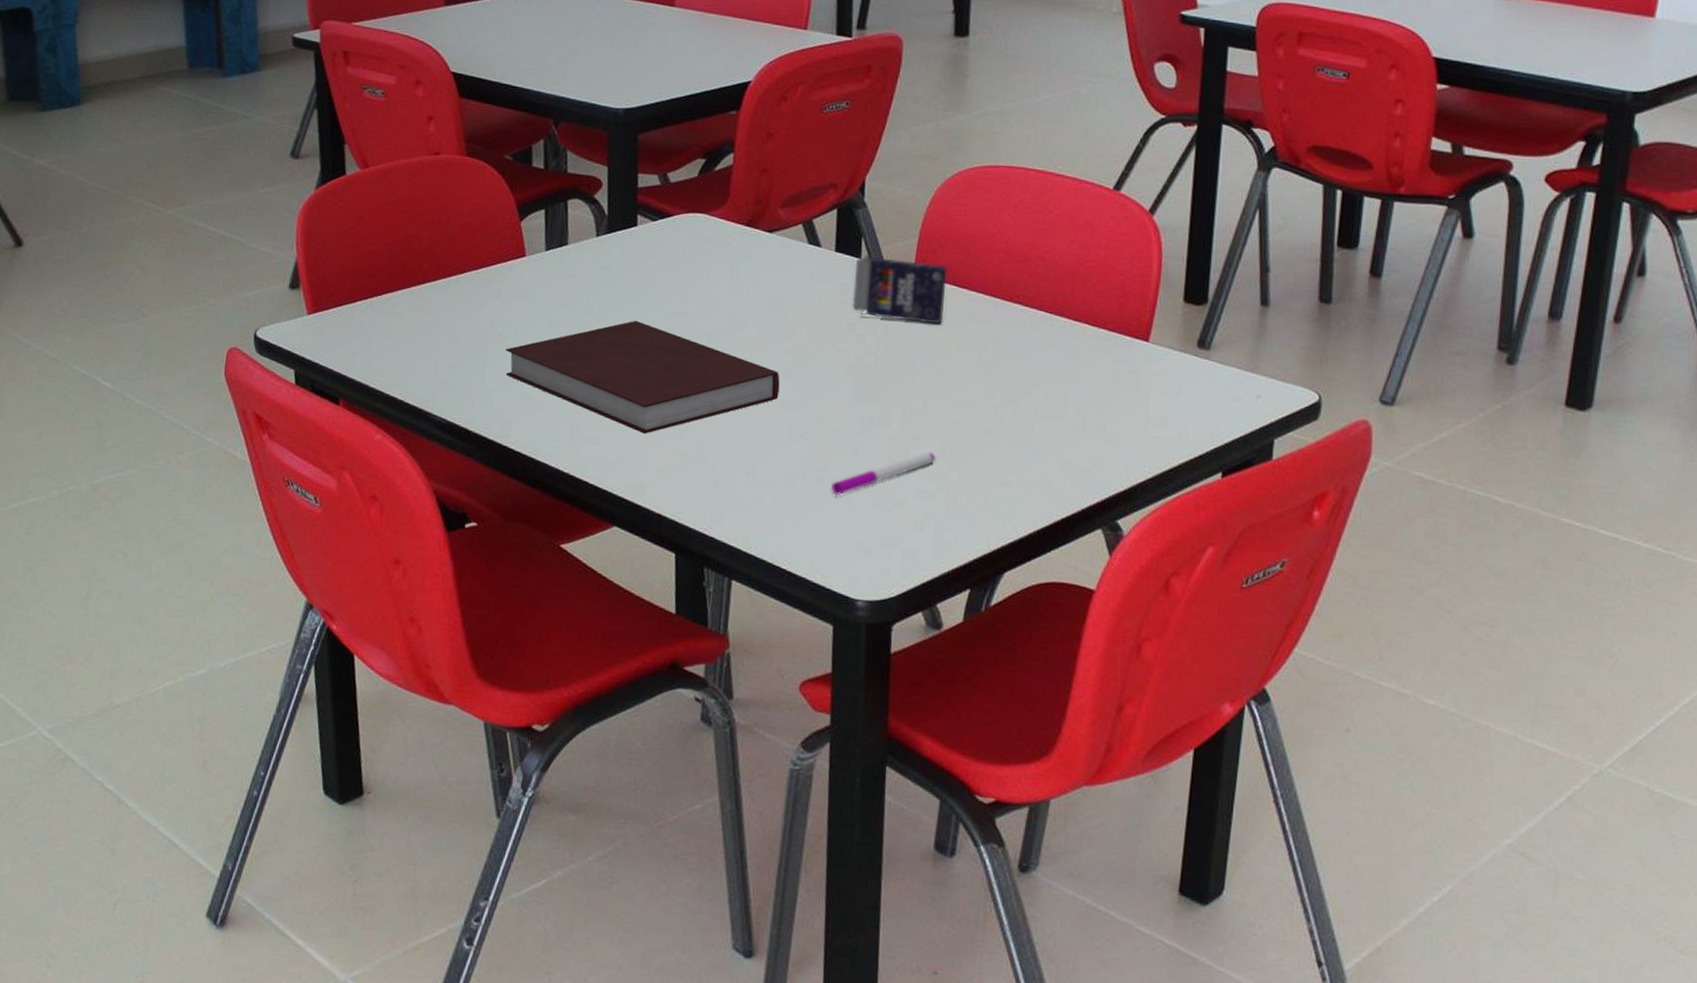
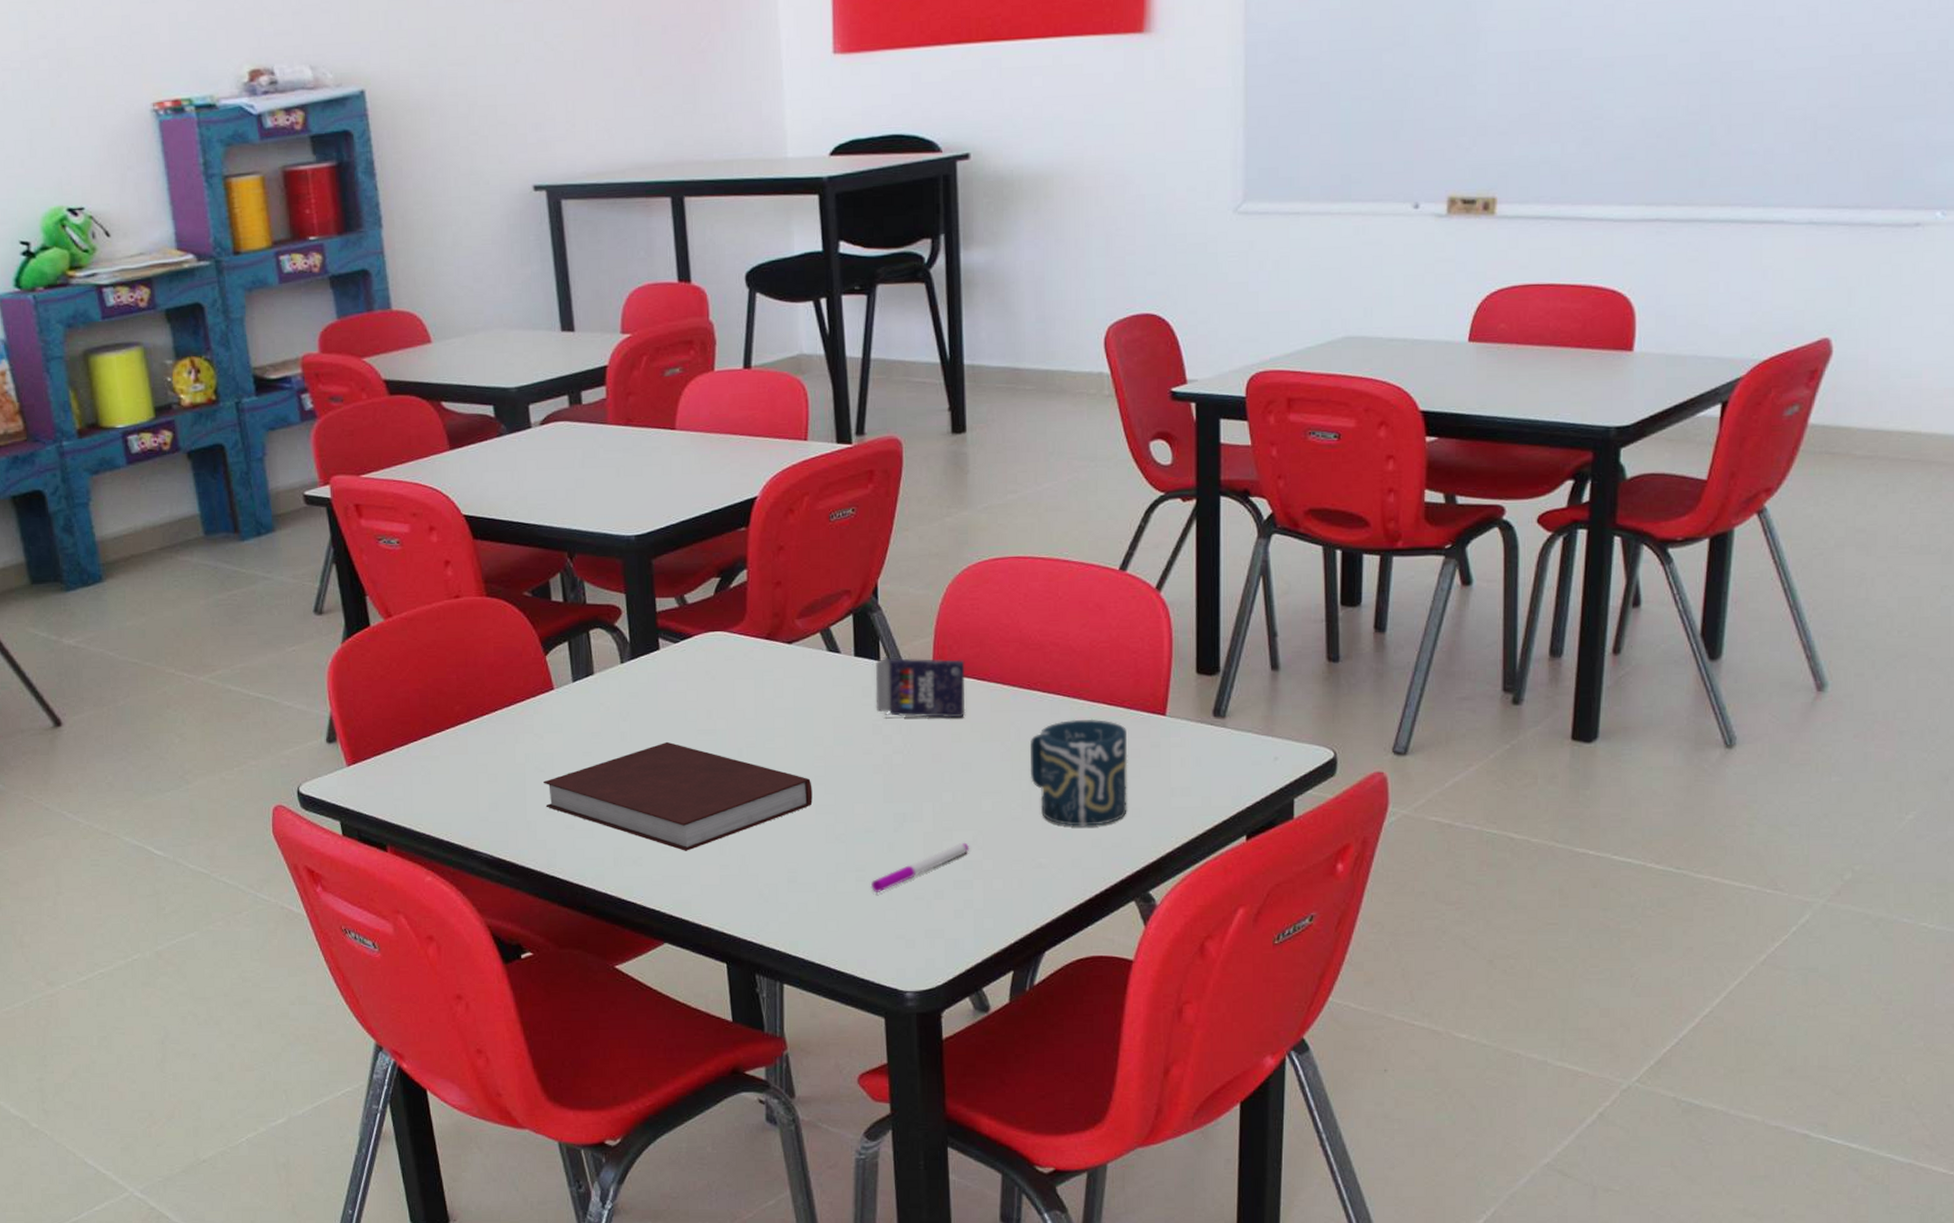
cup: none [1005,336,1107,448] -> present [1031,719,1128,826]

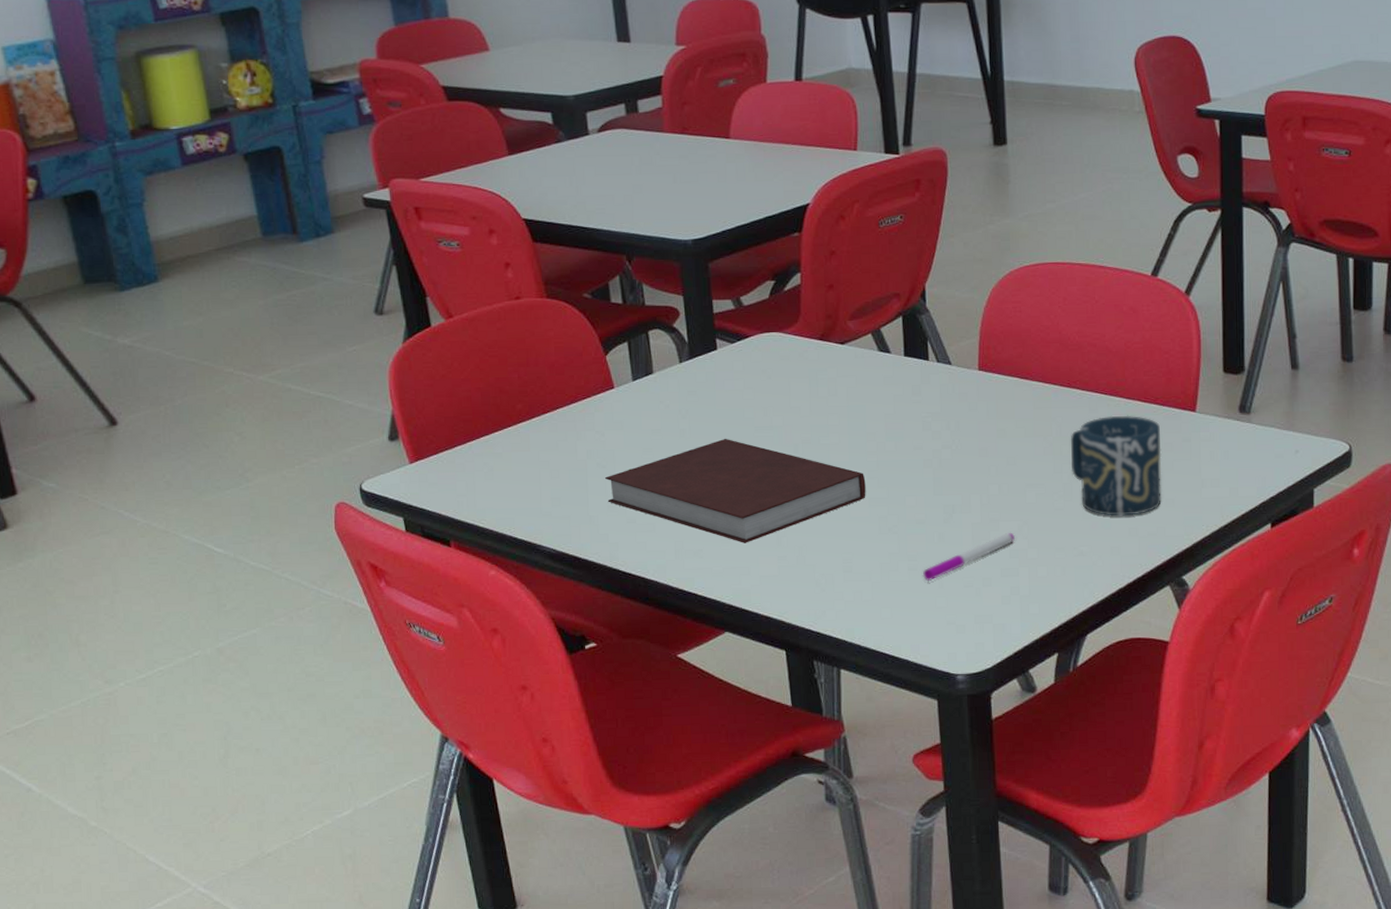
crayon box: present [875,656,966,718] -> none [924,356,1010,415]

